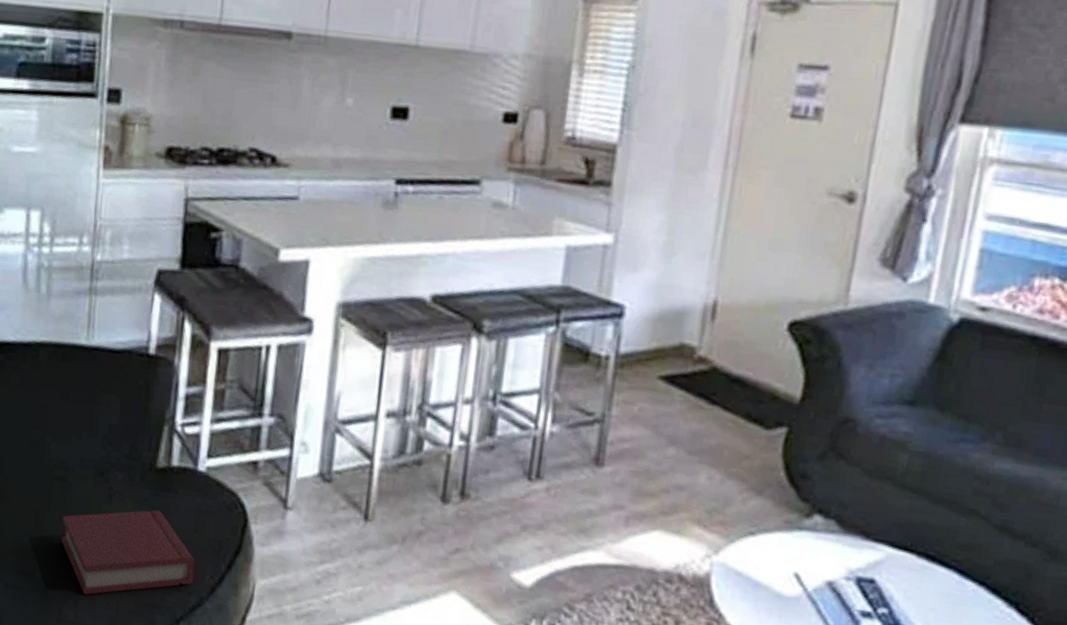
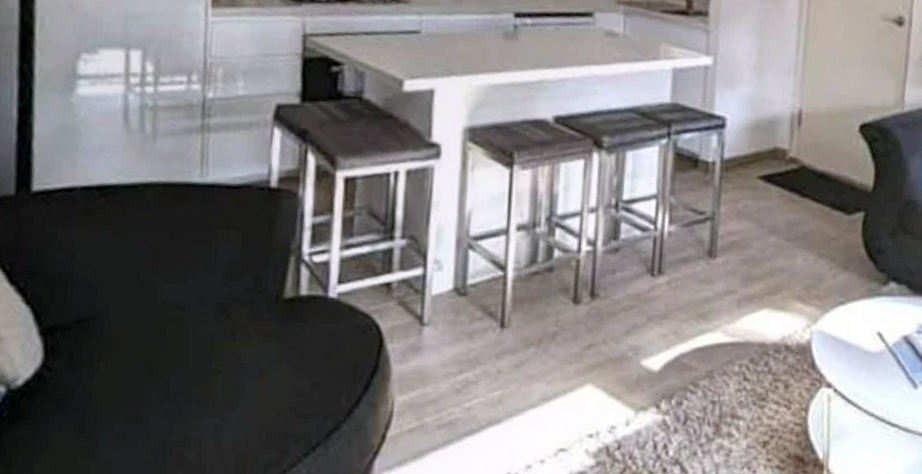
hardback book: present [61,510,195,595] -> none [179,340,329,434]

